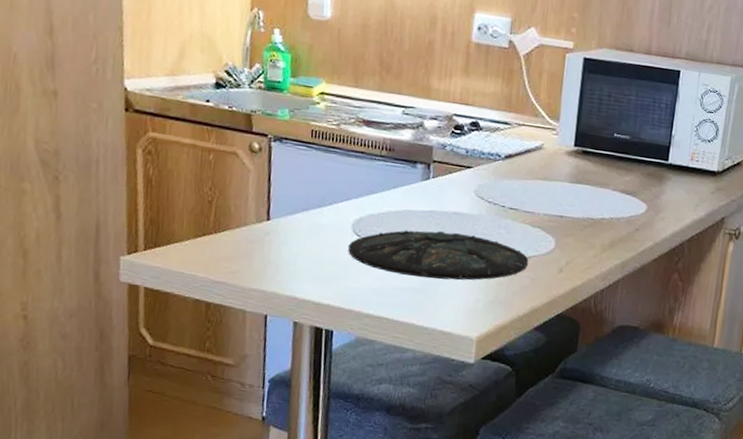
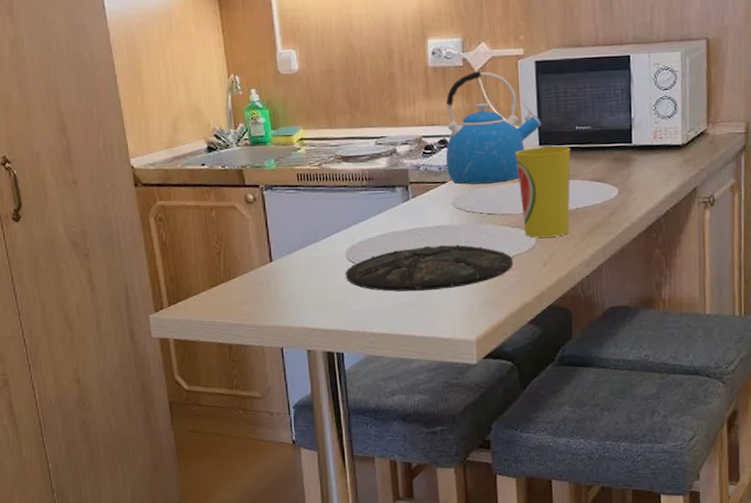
kettle: none [474,56,581,178] -> present [445,71,542,184]
cup: none [545,147,606,244] -> present [516,146,571,238]

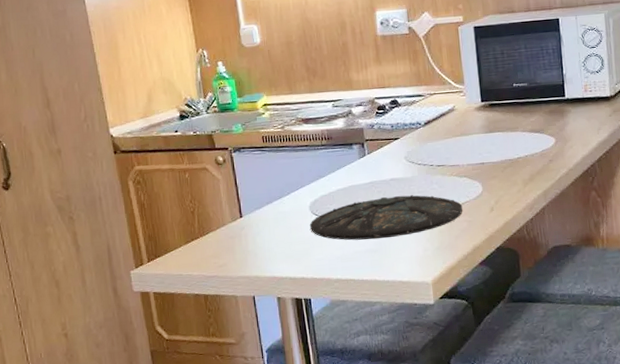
kettle: present [445,71,542,184] -> none [395,37,483,140]
cup: present [516,146,571,238] -> none [460,102,513,186]

